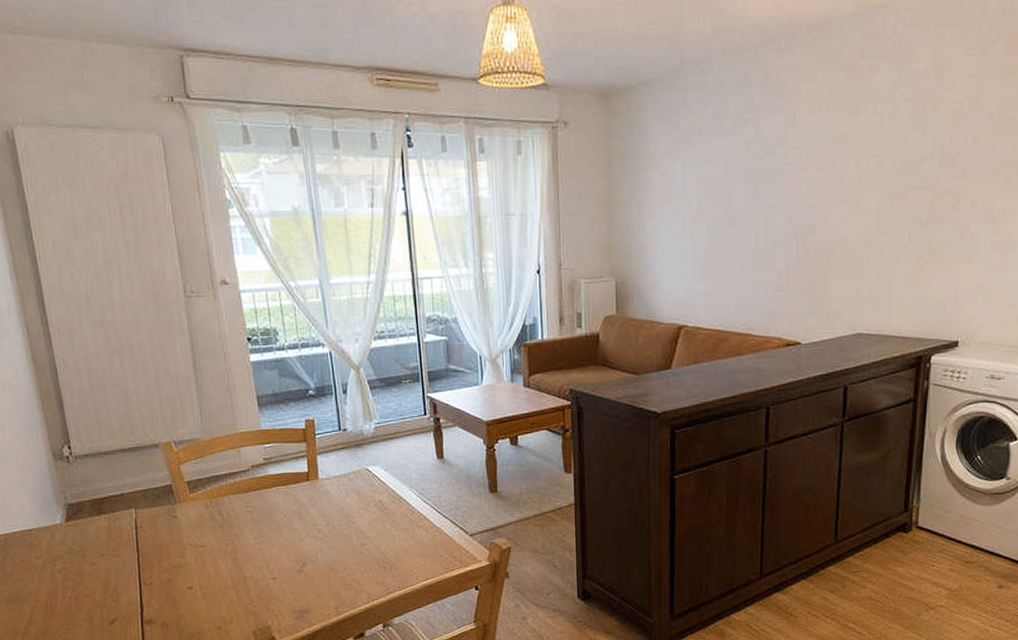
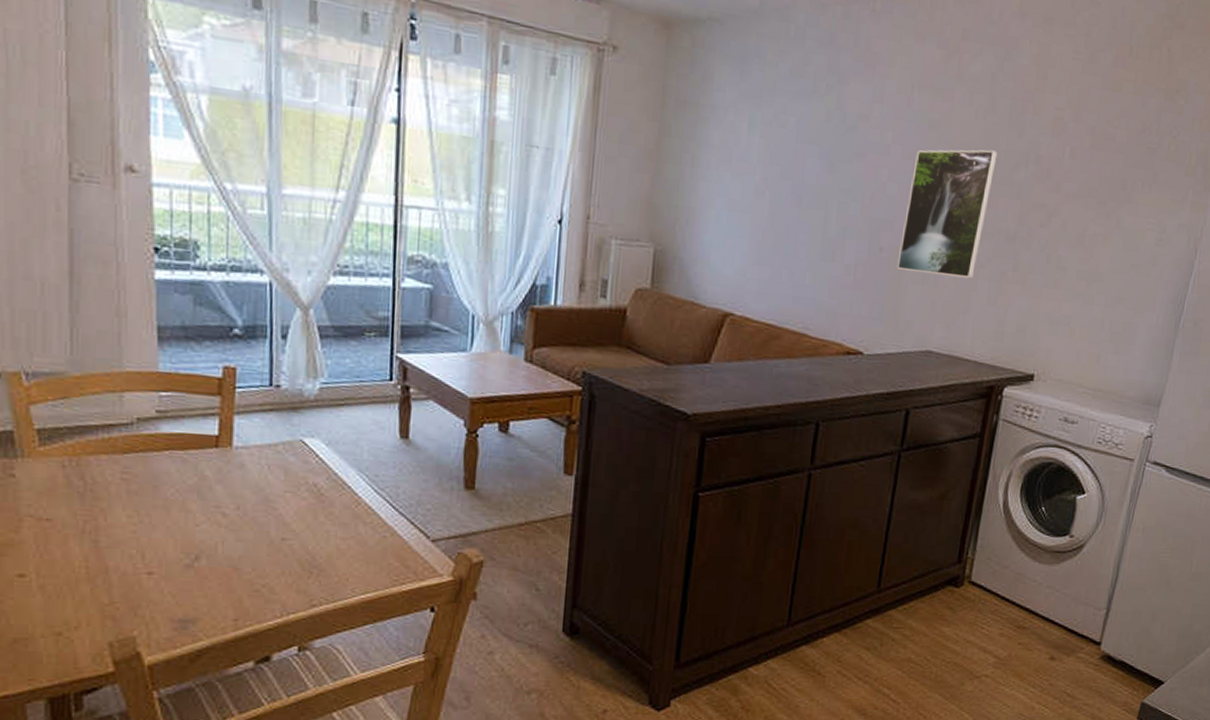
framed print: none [822,150,904,267] -> present [896,149,998,279]

